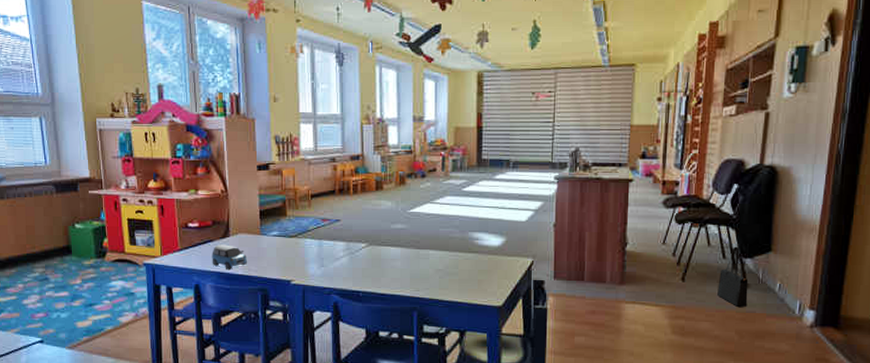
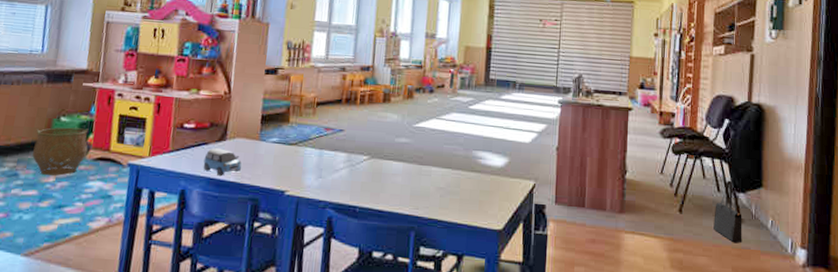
basket: none [56,233,105,278] -> present [32,127,89,176]

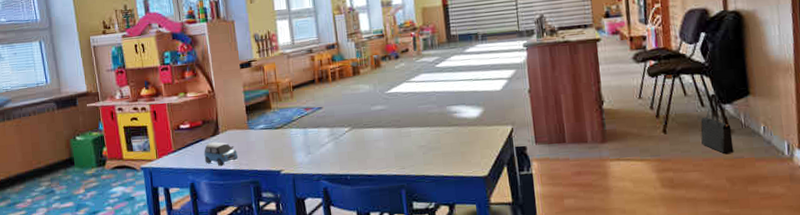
basket: present [32,127,89,176] -> none [59,143,105,188]

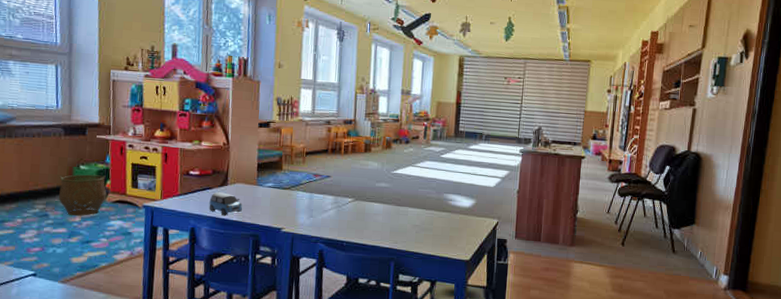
basket: none [59,143,105,188] -> present [59,174,107,216]
tote bag: present [700,93,734,154] -> none [650,218,676,270]

